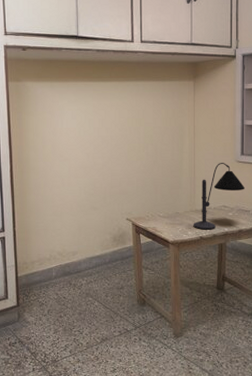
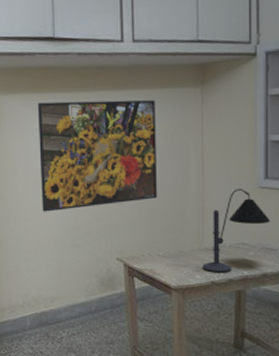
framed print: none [63,89,160,181] -> present [37,100,158,212]

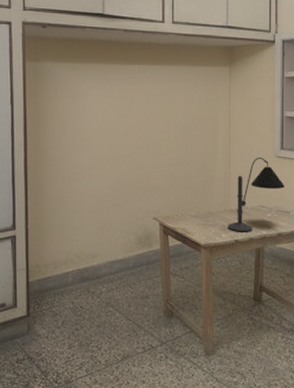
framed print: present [37,100,158,212] -> none [86,72,191,173]

